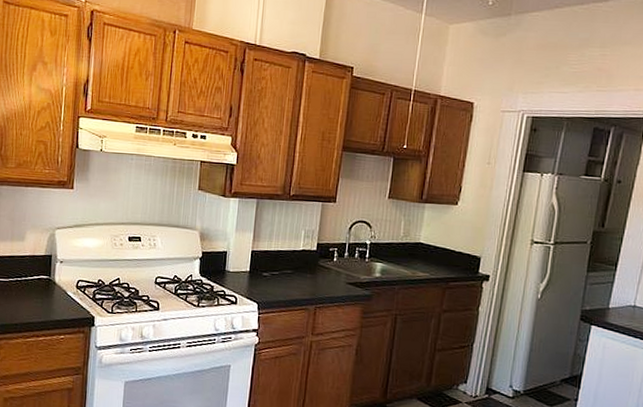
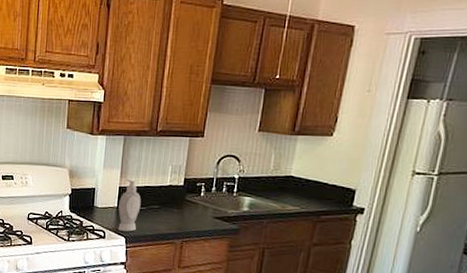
soap bottle: none [250,242,274,297] -> present [118,179,141,232]

